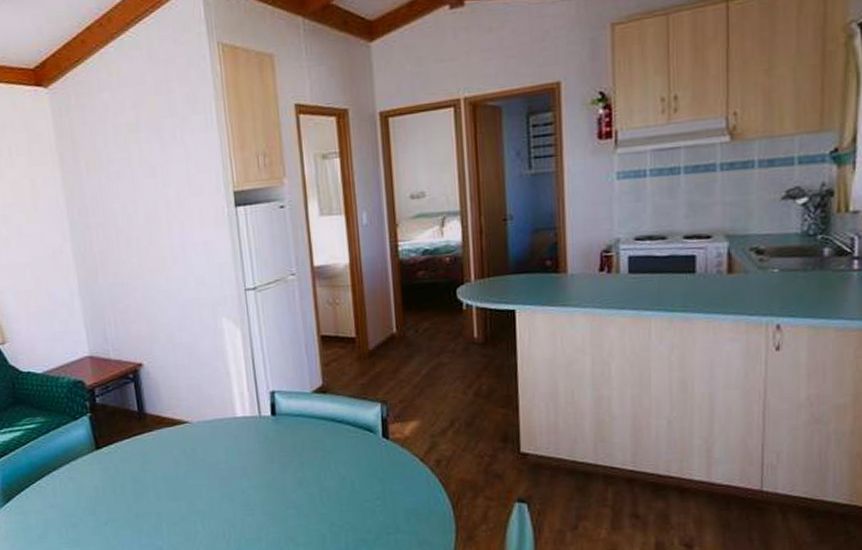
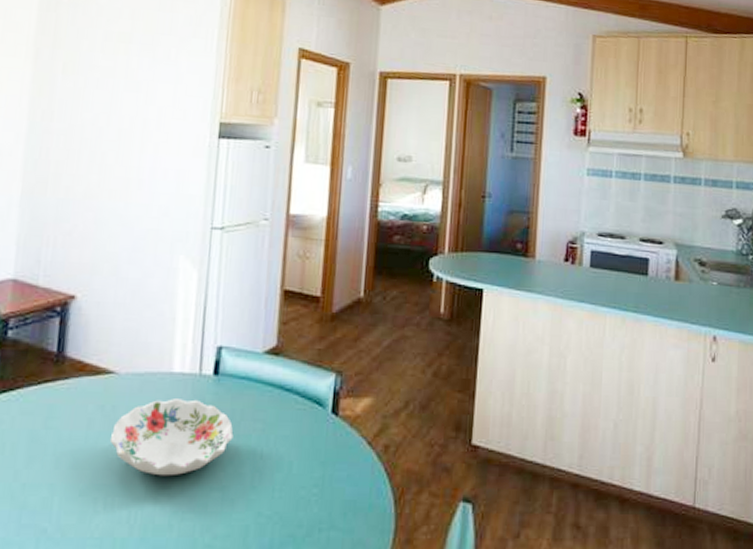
decorative bowl: none [196,437,299,501] -> present [109,399,234,476]

